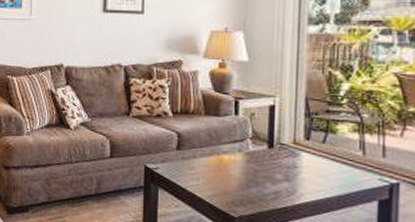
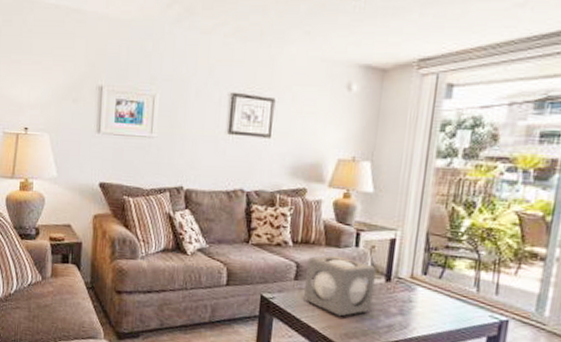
speaker: none [188,124,258,185] -> present [304,255,376,317]

